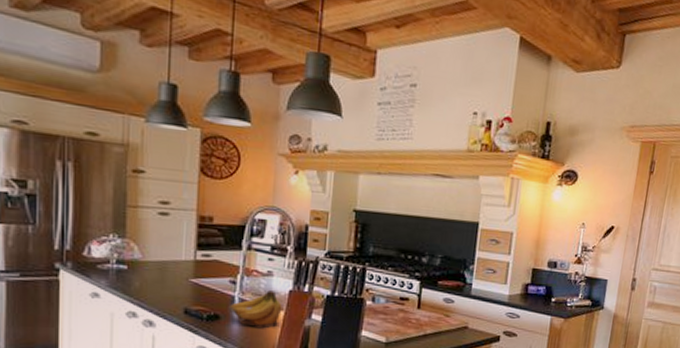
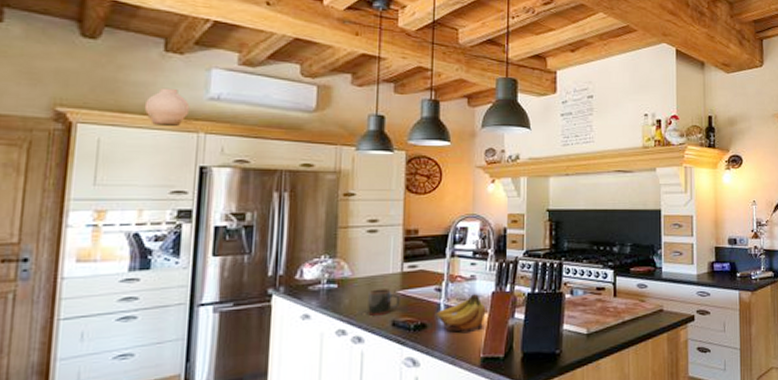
mug: none [159,274,193,302] -> present [368,289,400,316]

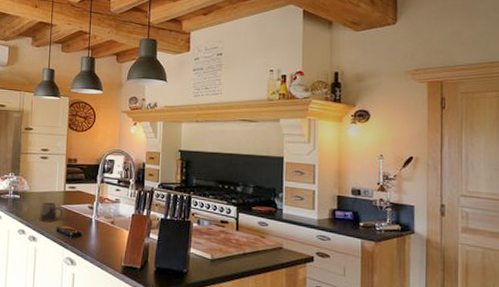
fruit: present [434,294,486,332] -> none [87,214,127,244]

